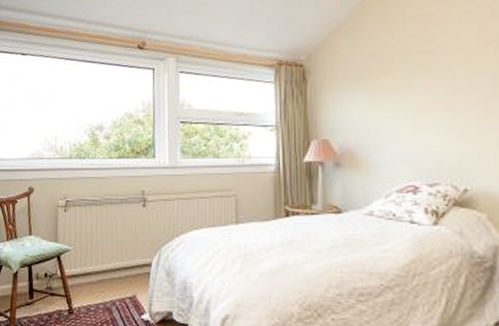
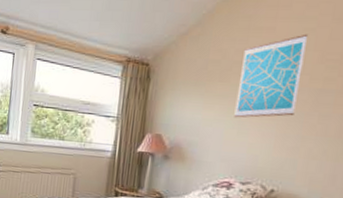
wall art: none [404,16,472,113] -> present [234,33,309,118]

